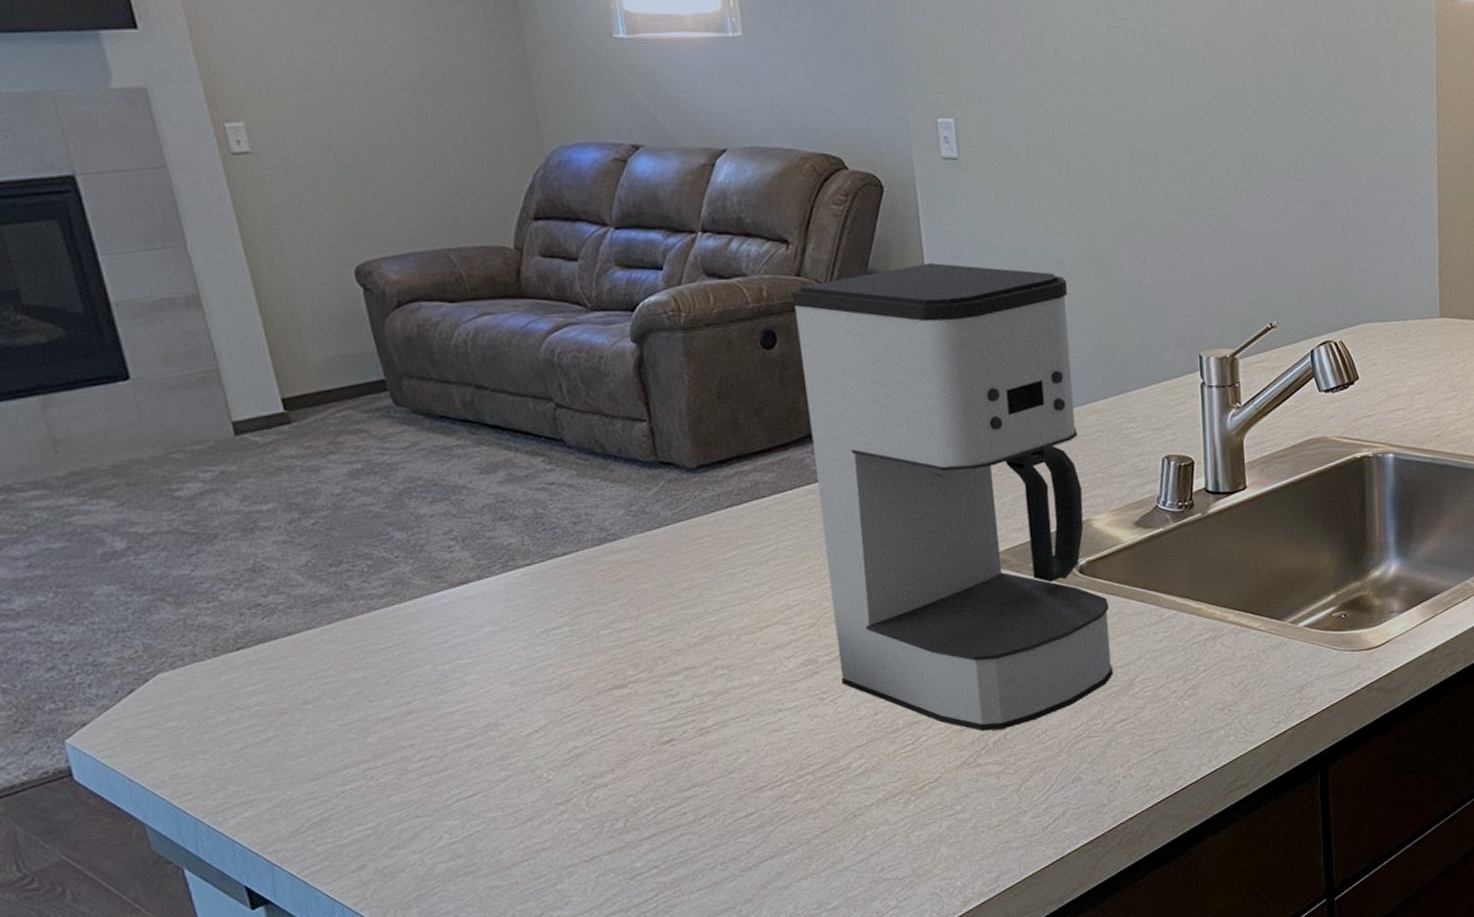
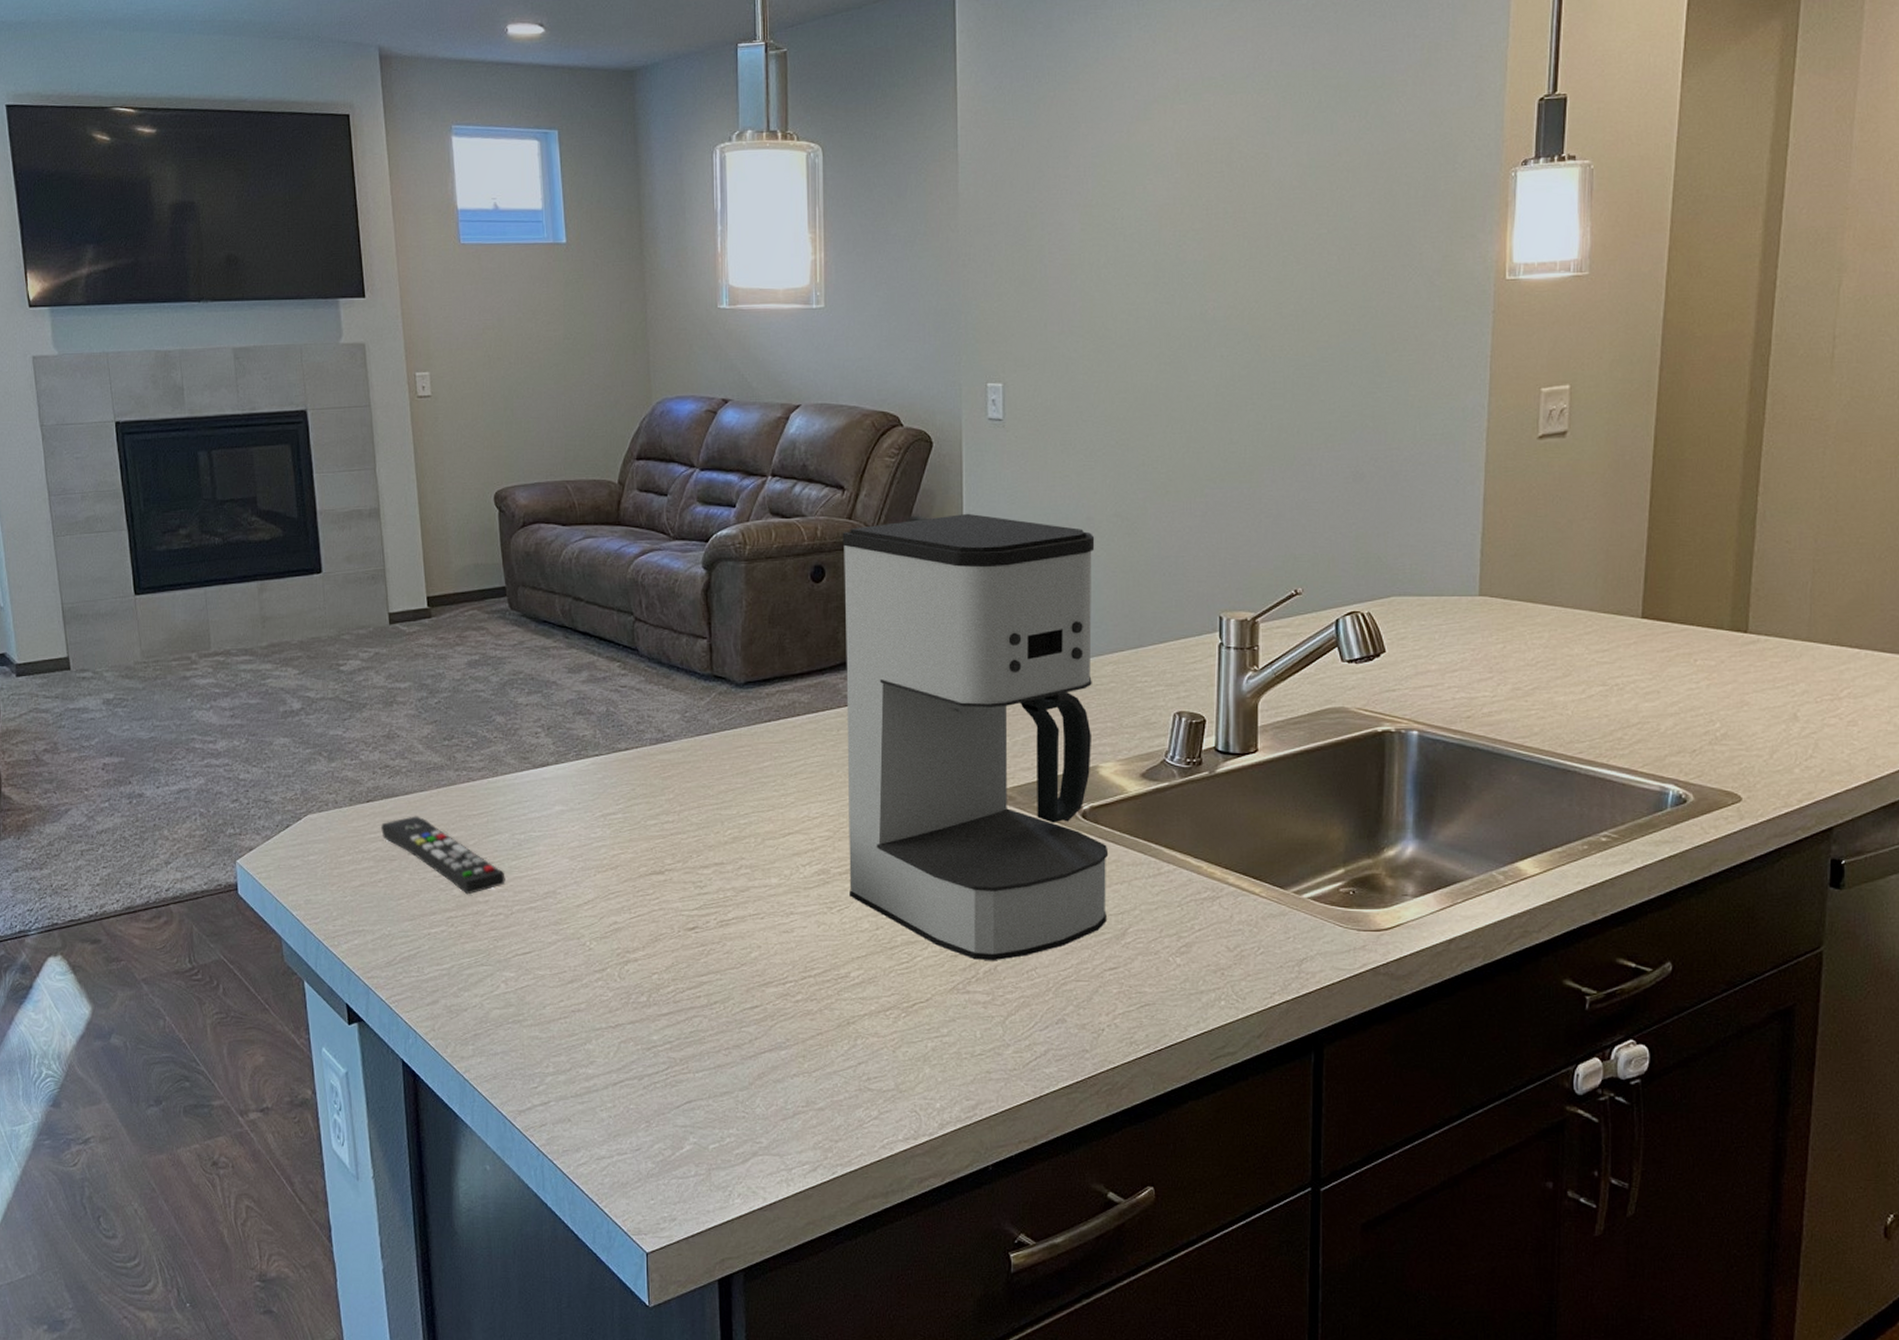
remote control: none [260,658,433,741] -> present [381,816,505,895]

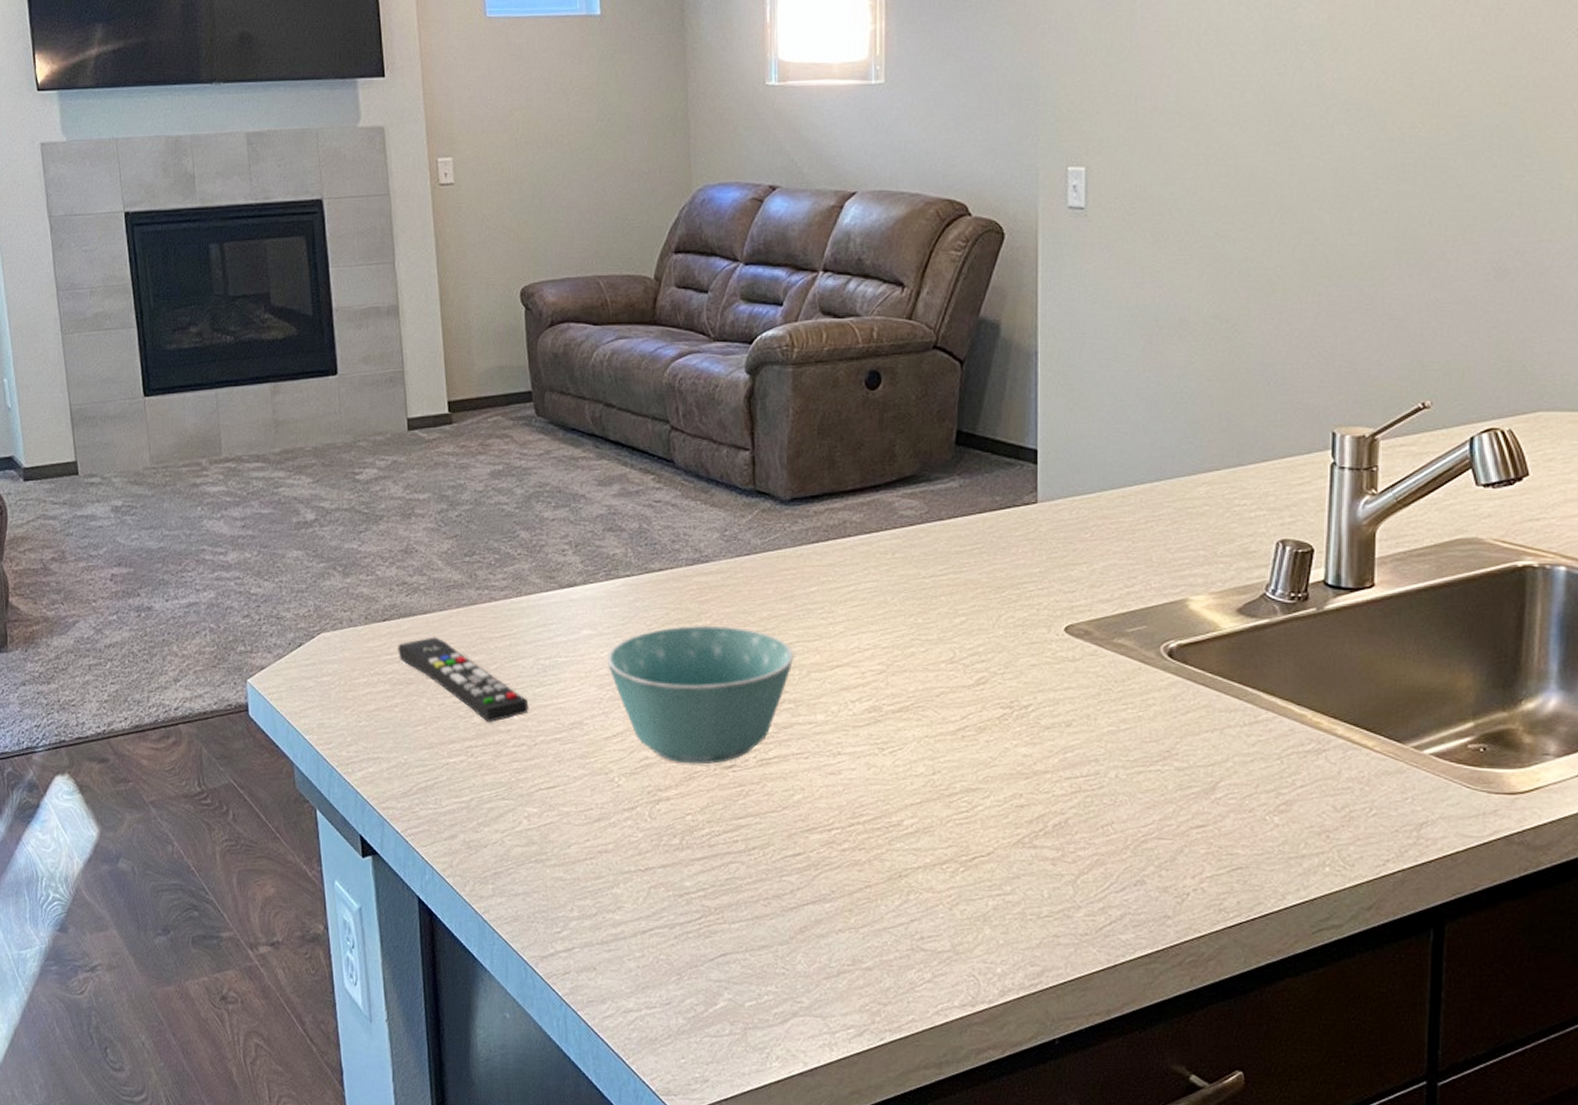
bowl: none [577,799,750,927] -> present [606,625,794,765]
coffee maker: present [842,513,1109,961] -> none [901,313,1198,814]

